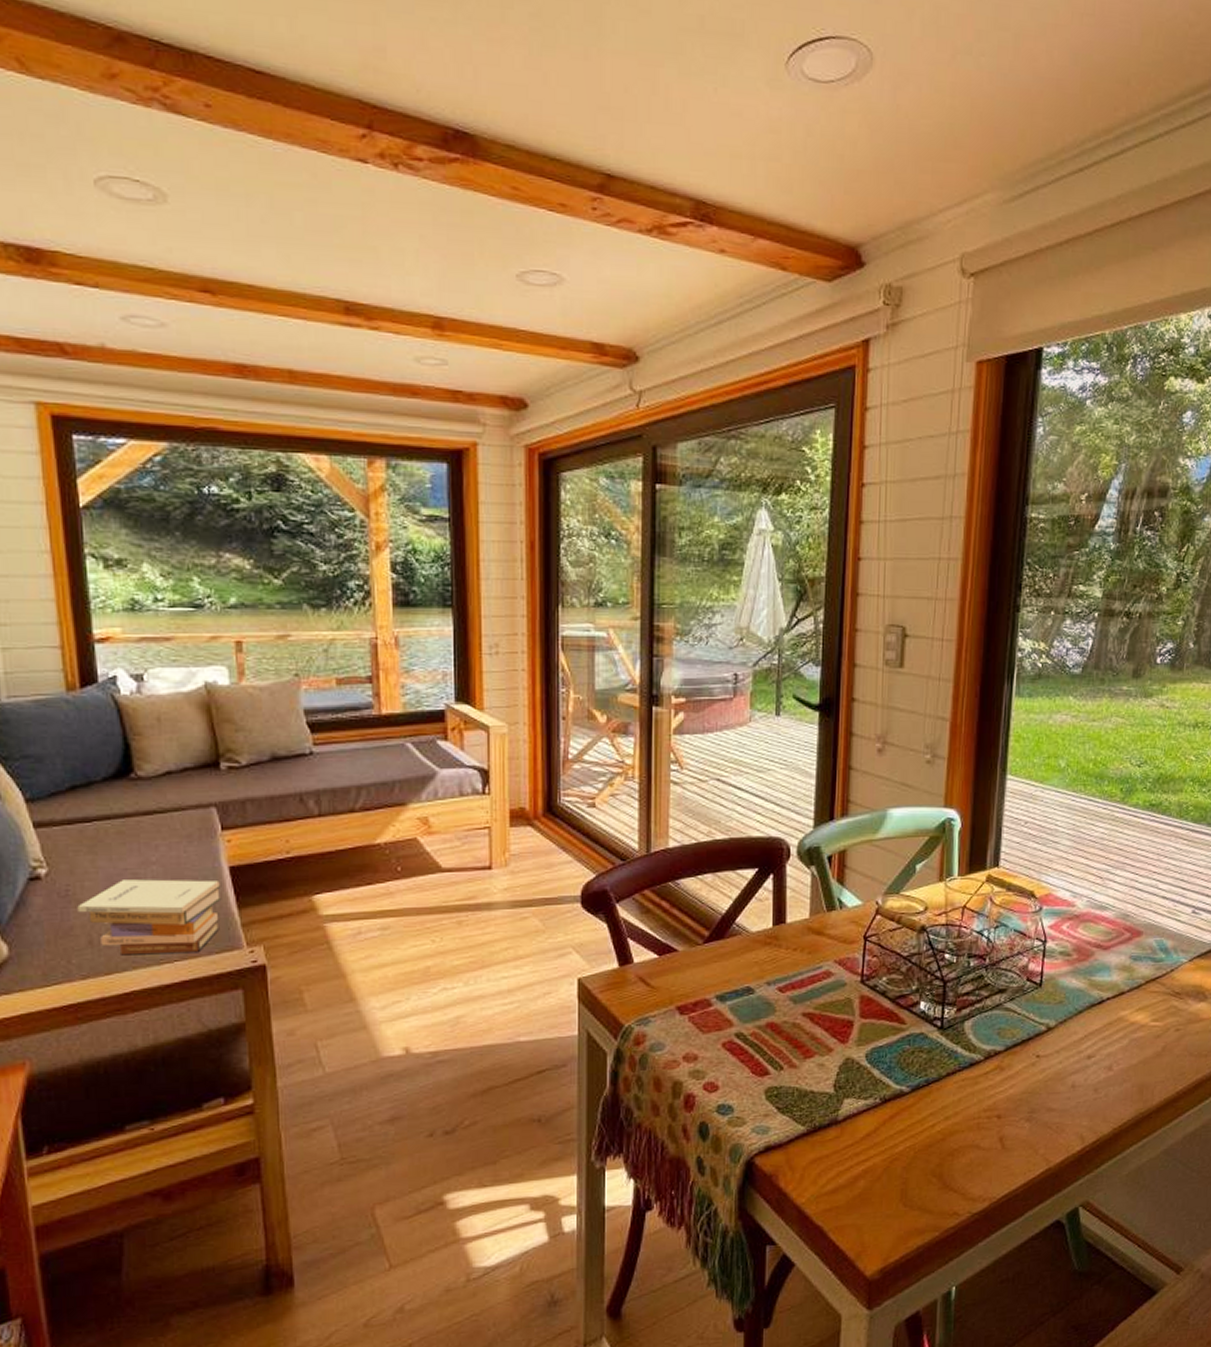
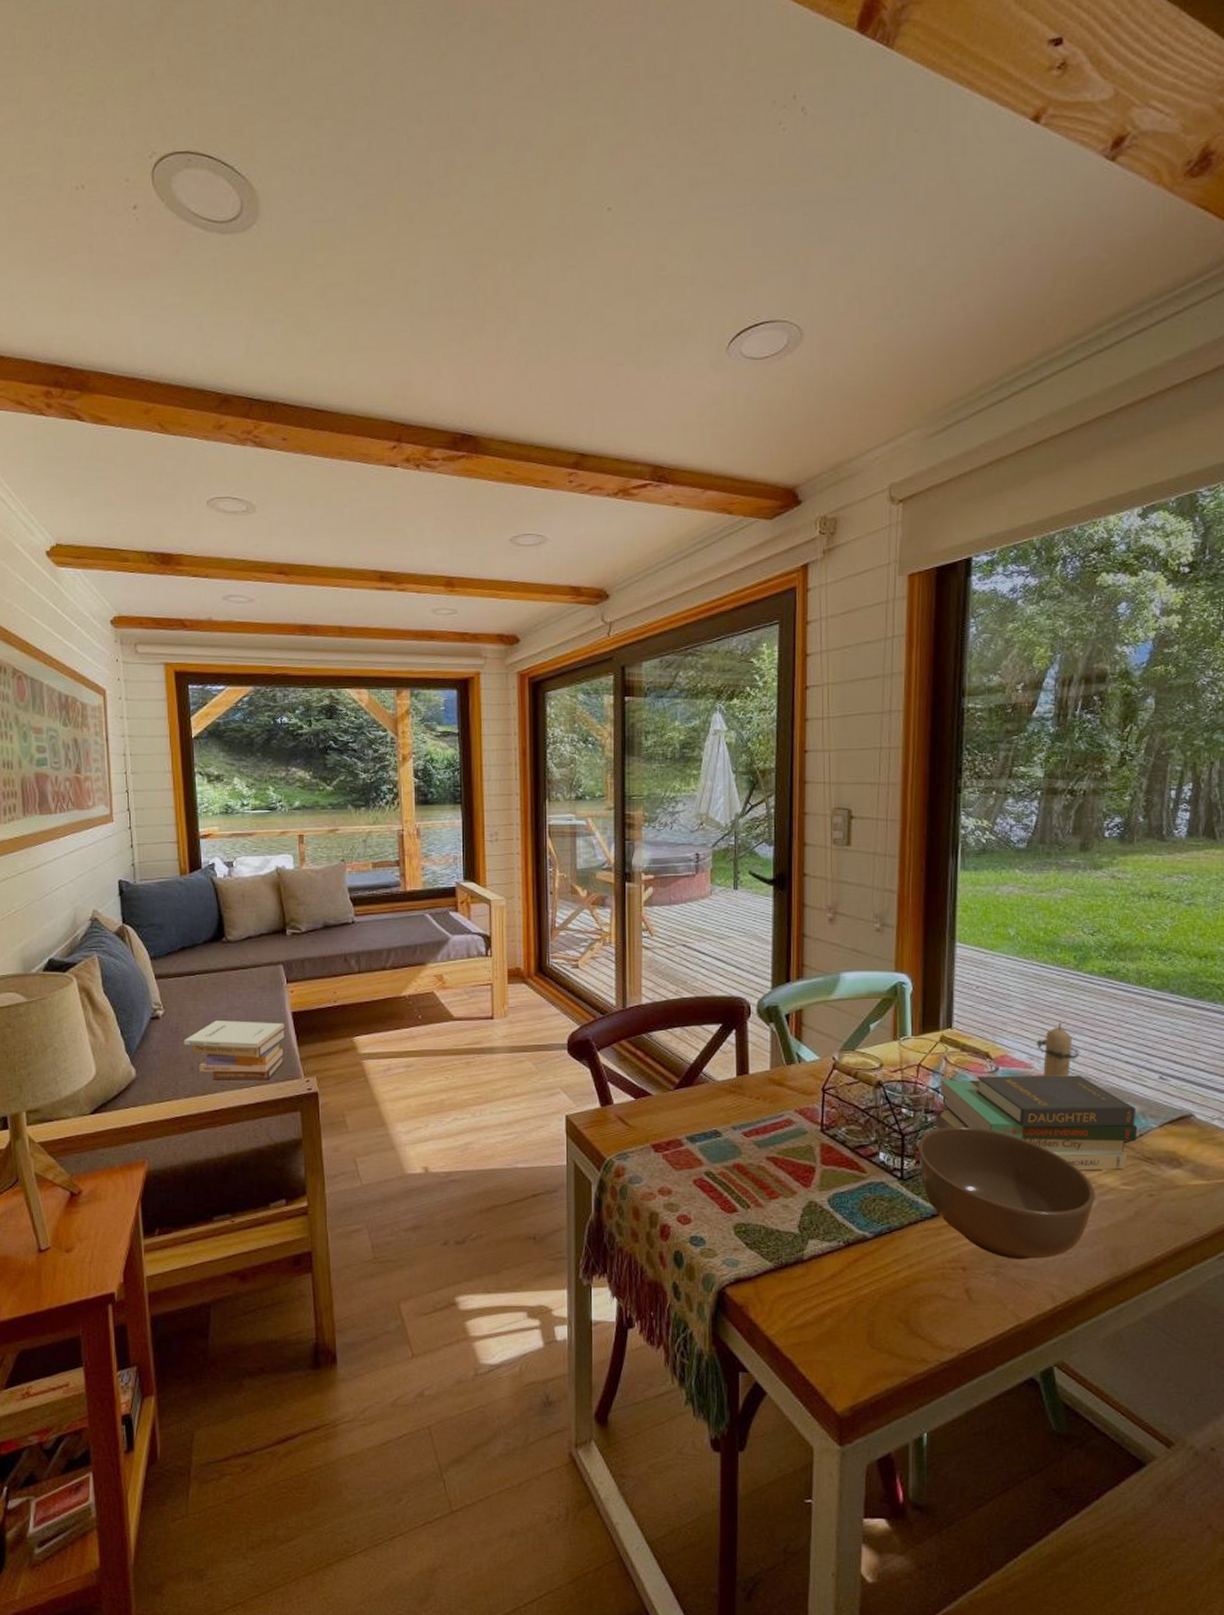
bowl: none [958,970,1127,1104] -> present [917,1126,1095,1260]
books: none [976,912,1170,1010] -> present [934,1075,1138,1171]
candle: none [1080,858,1121,916] -> present [1036,1022,1080,1077]

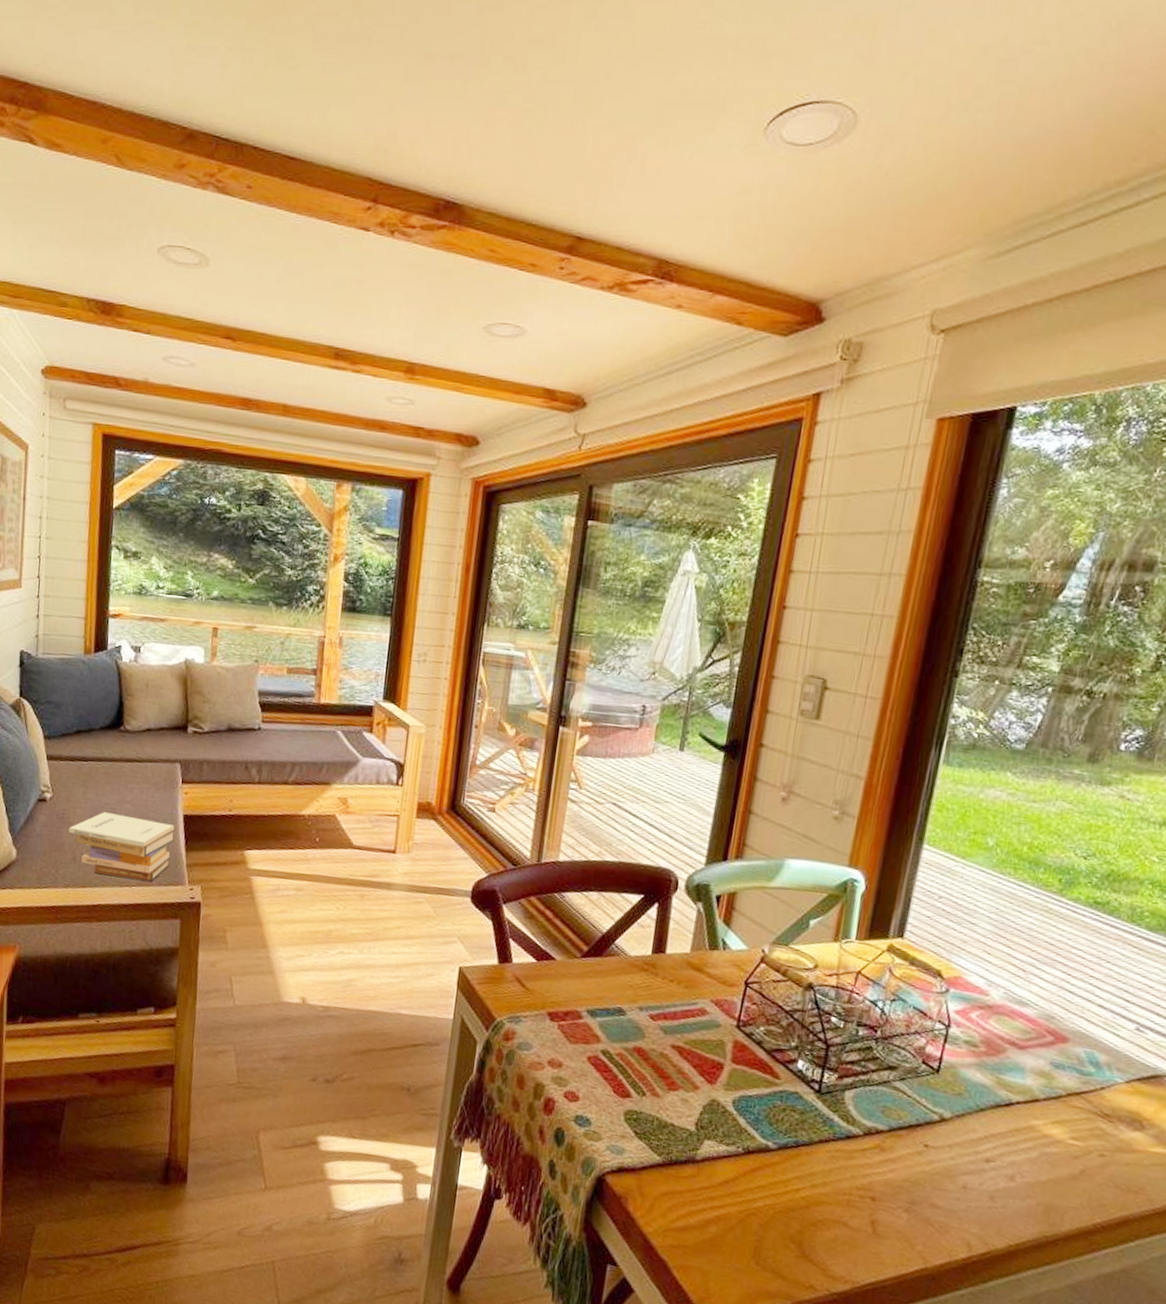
bowl: present [917,1126,1095,1260] -> none [840,1044,1038,1204]
books: present [934,1075,1138,1171] -> none [865,992,1102,1123]
candle: present [1036,1022,1080,1077] -> none [995,949,1048,1011]

